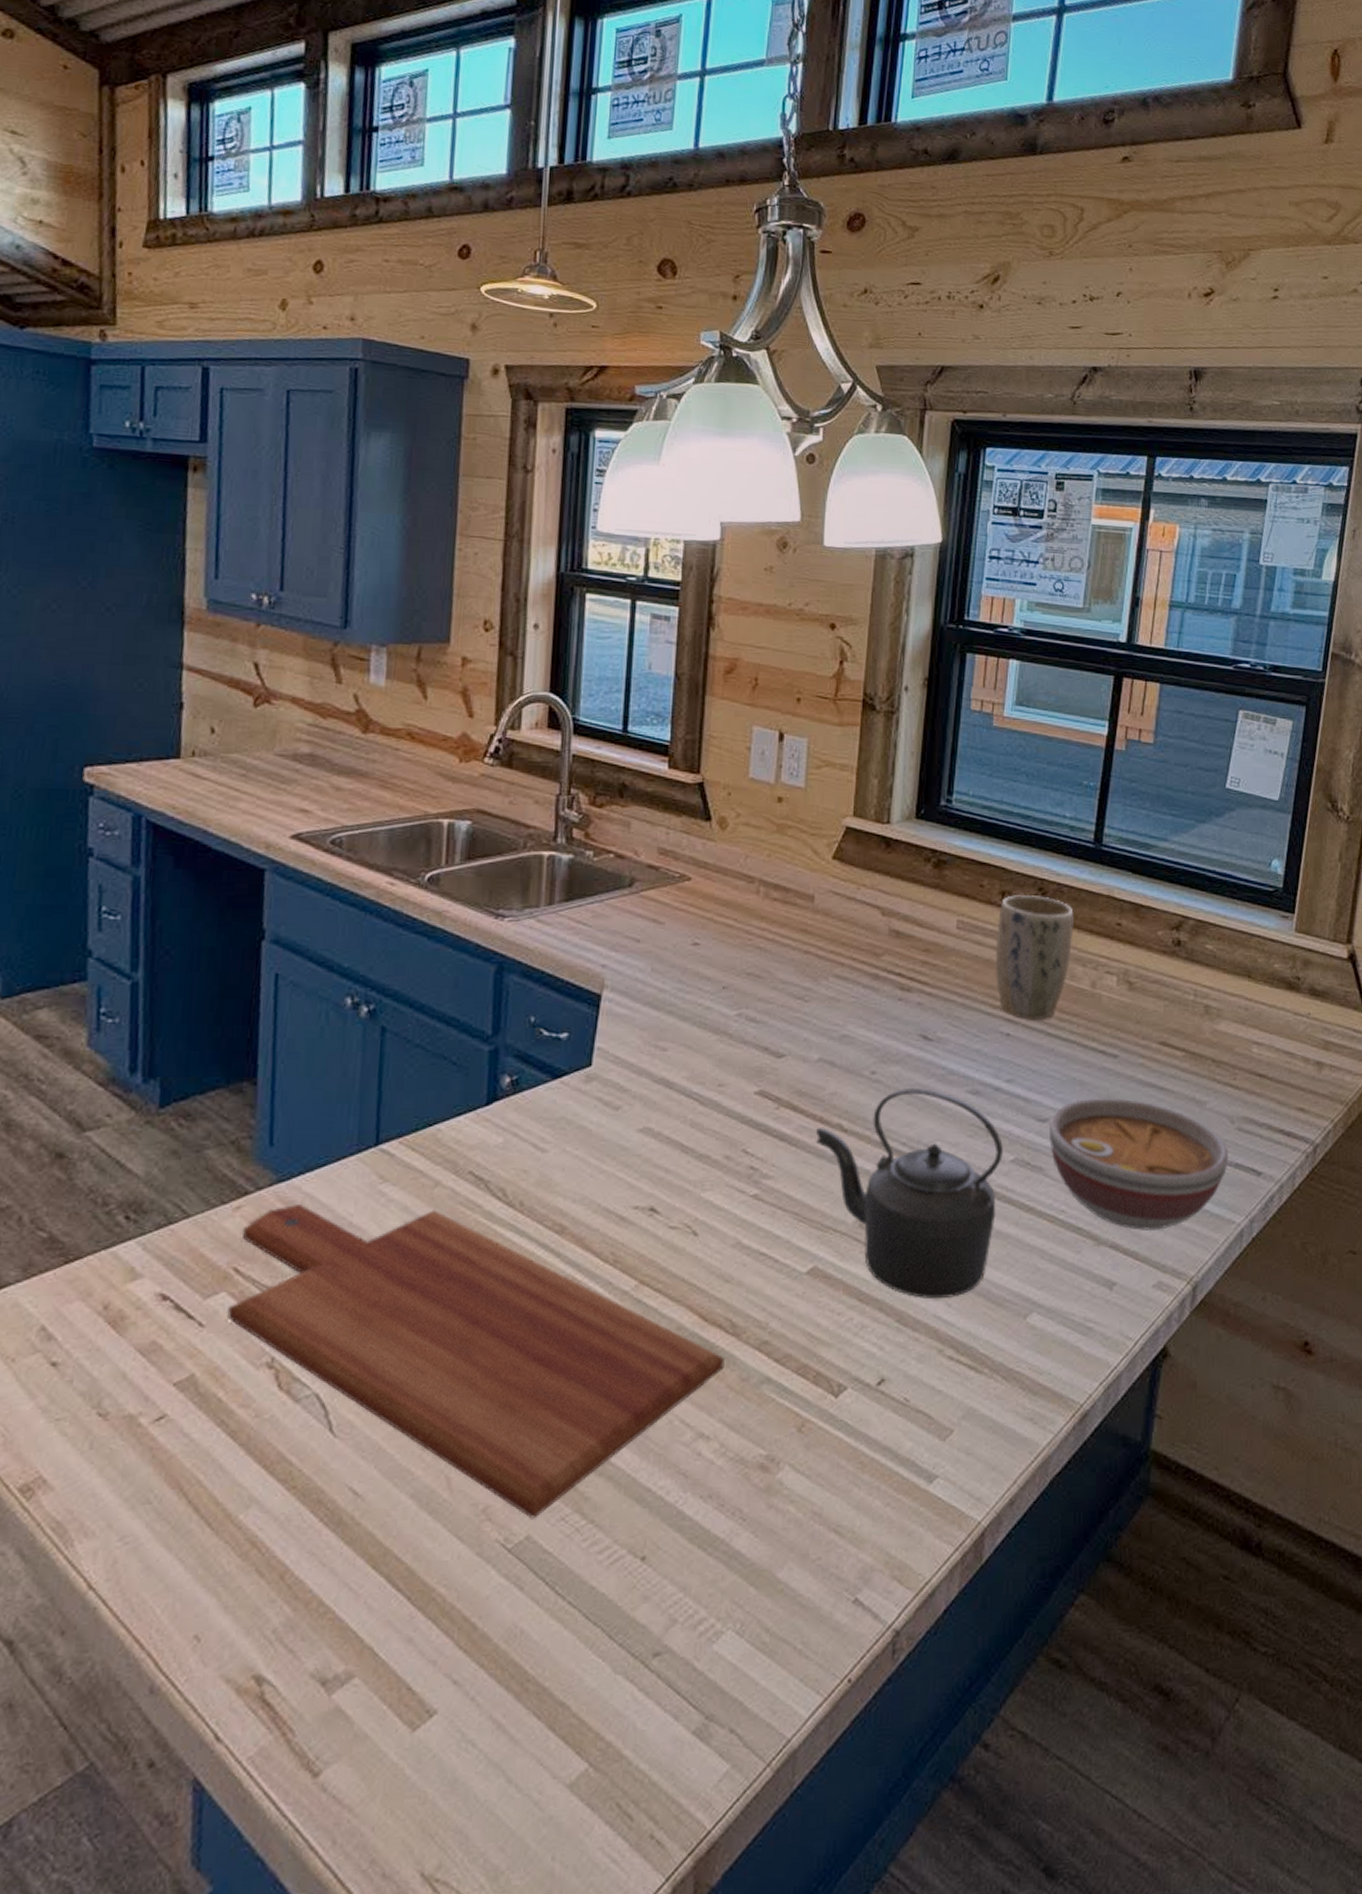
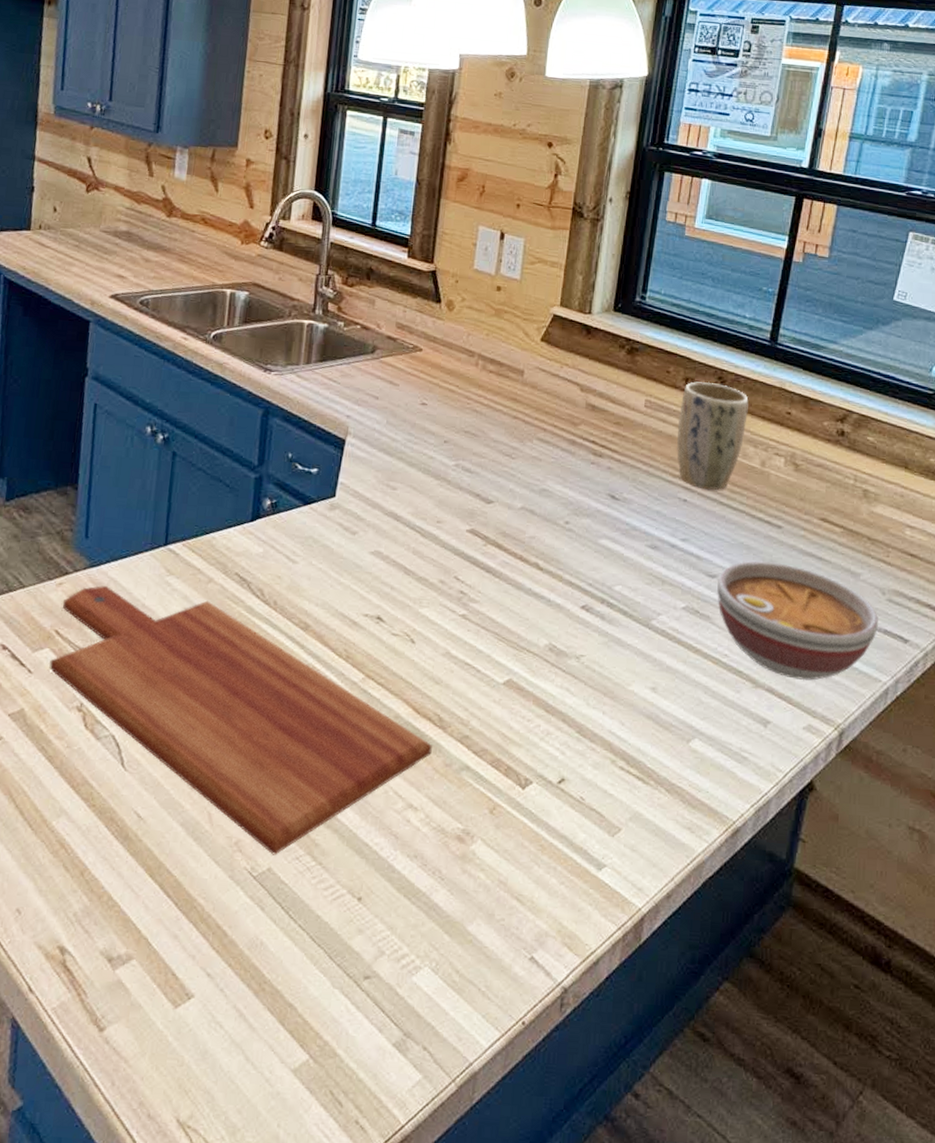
kettle: present [815,1087,1003,1300] -> none [515,538,676,718]

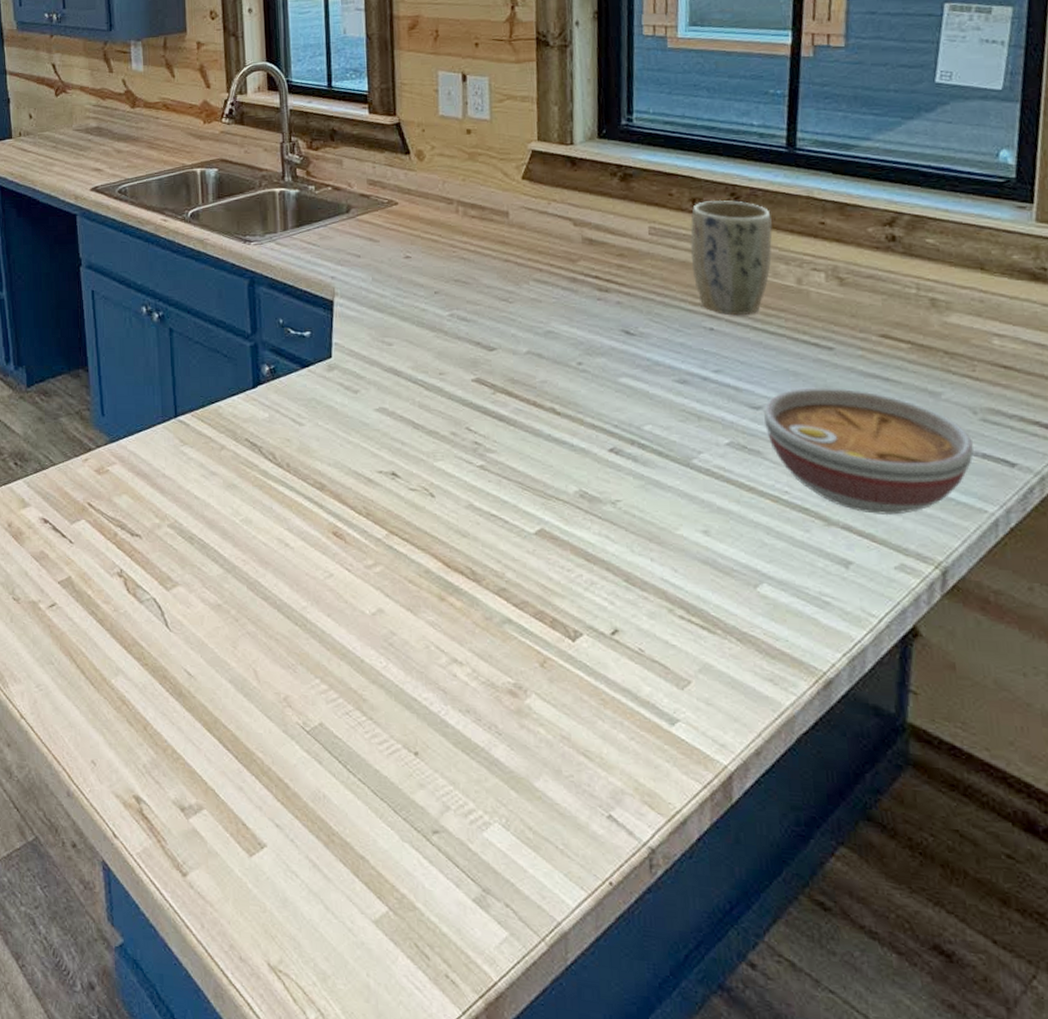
cutting board: present [49,585,432,856] -> none [87,459,469,711]

